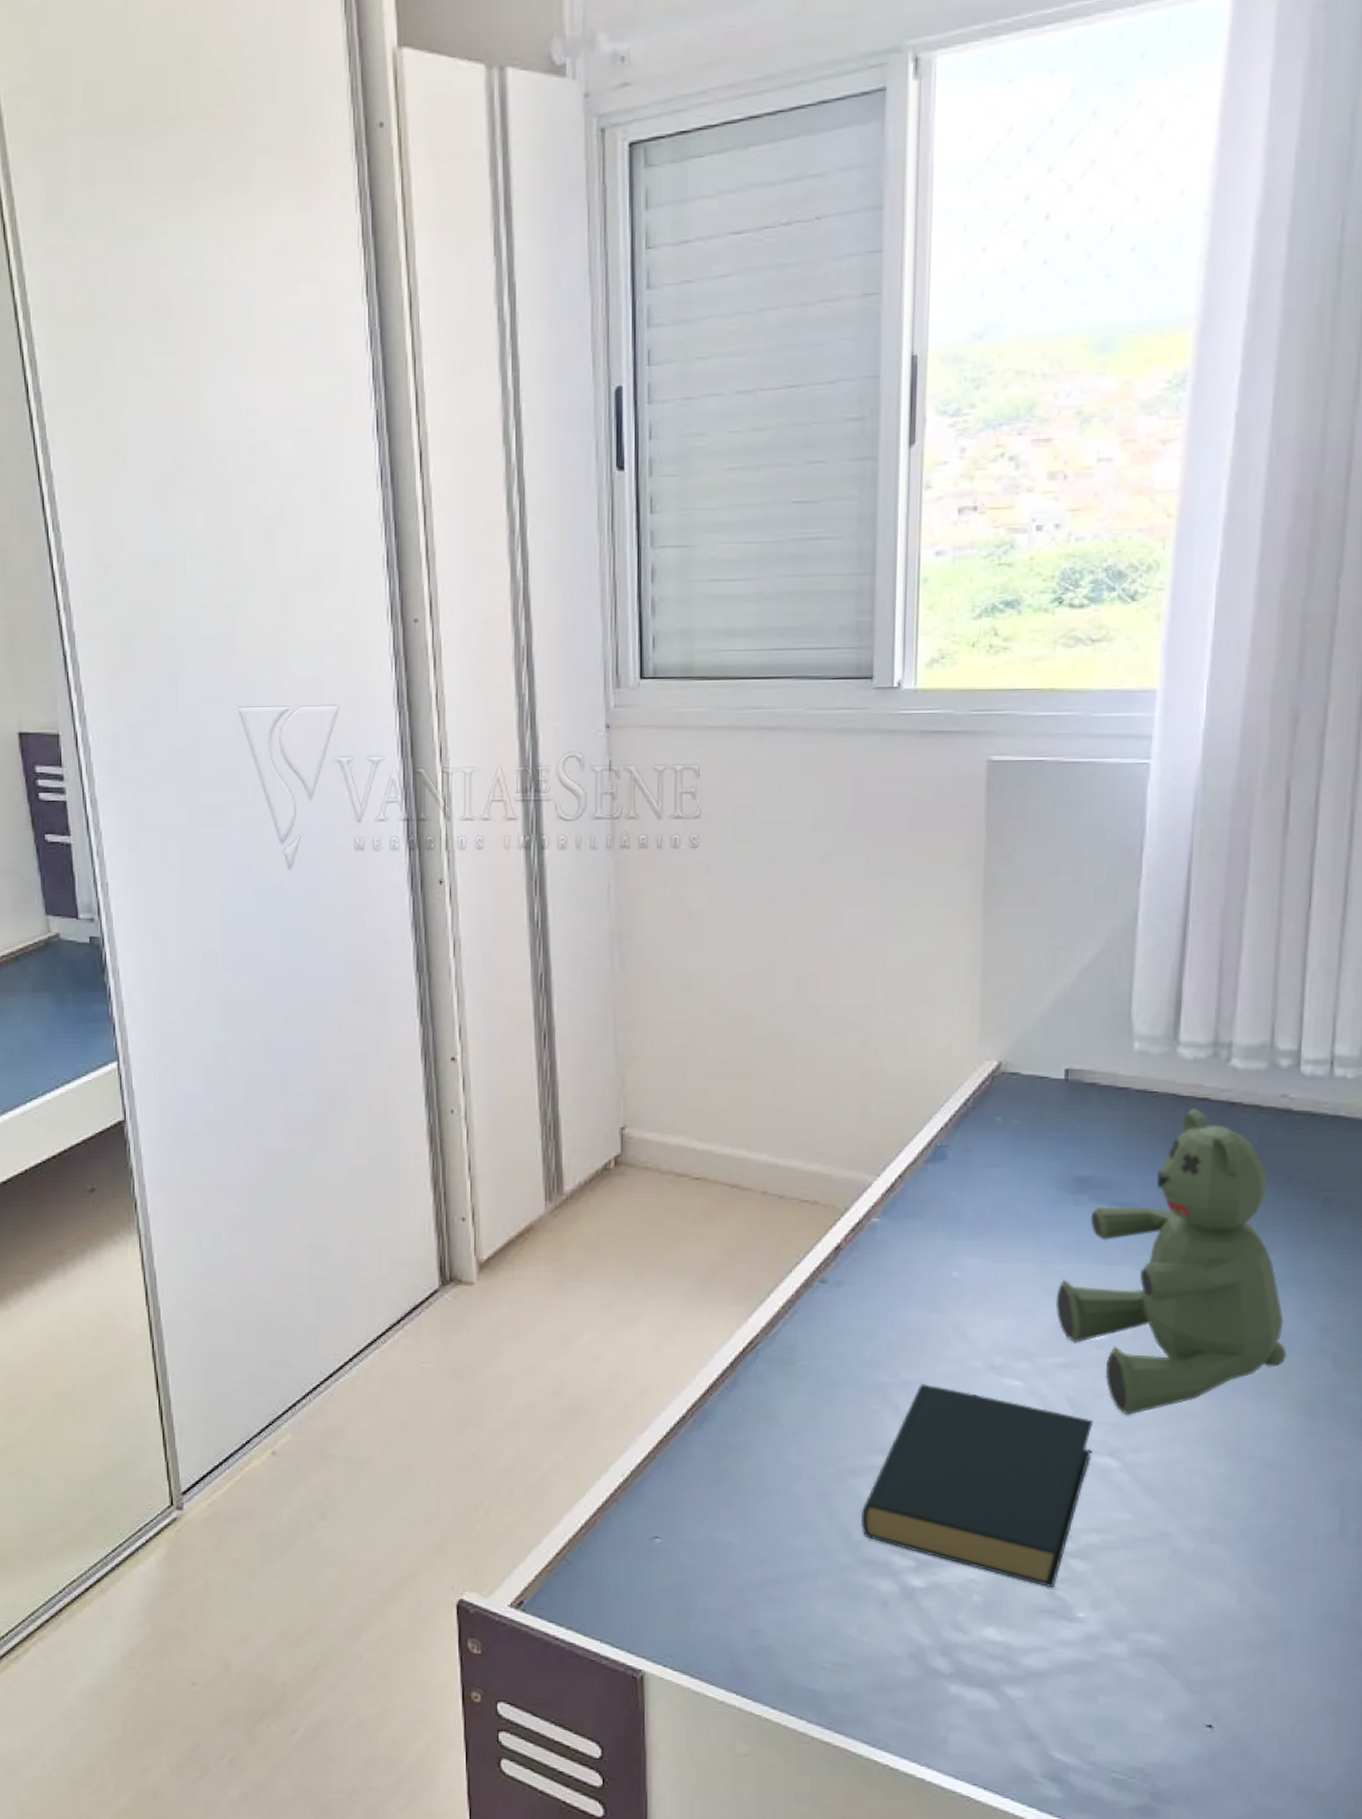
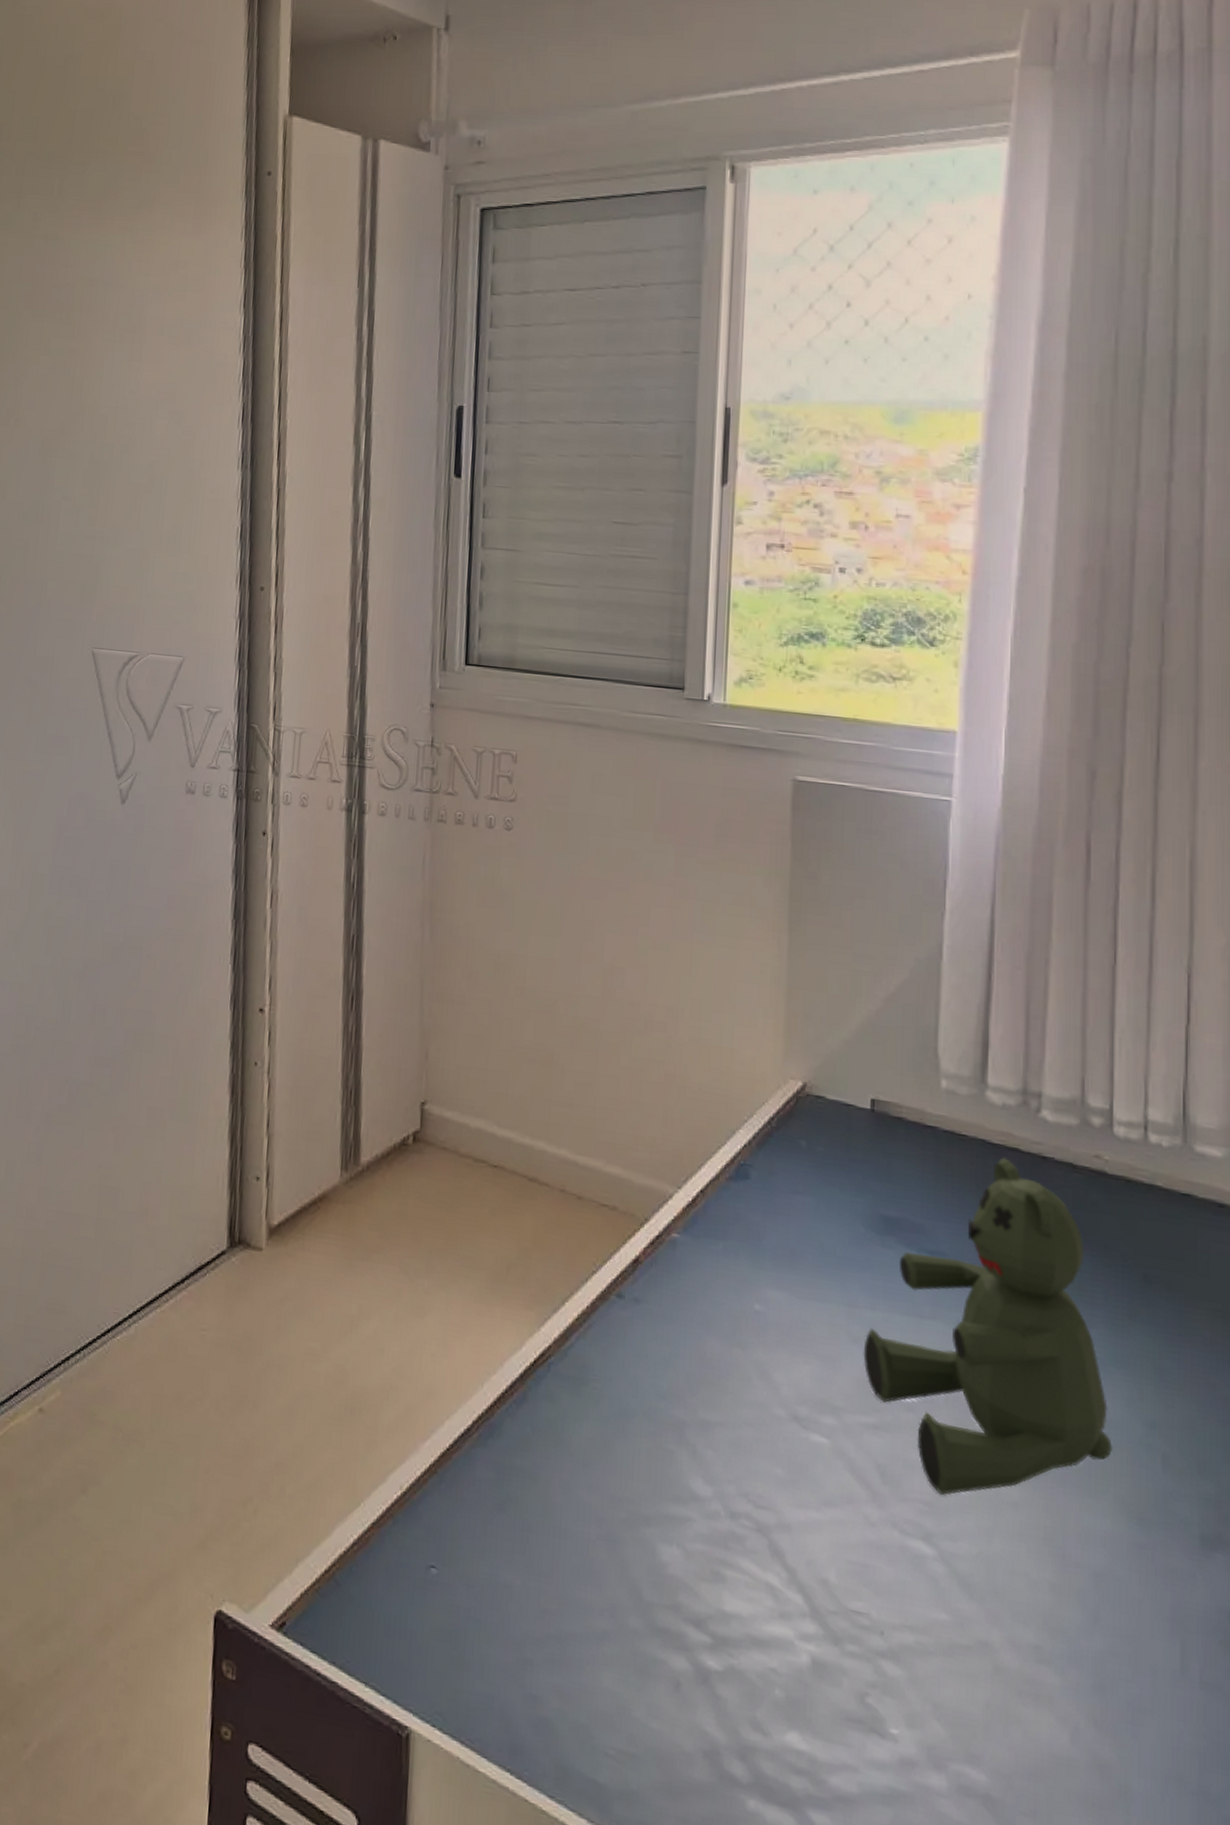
hardback book: present [860,1383,1093,1588] -> none [652,1425,905,1693]

